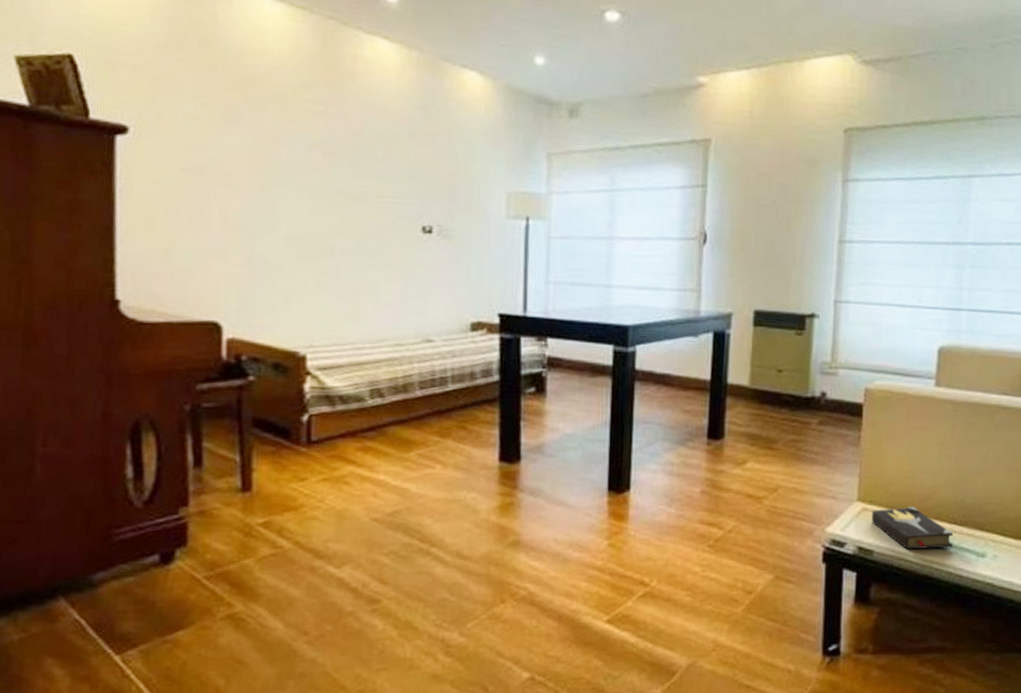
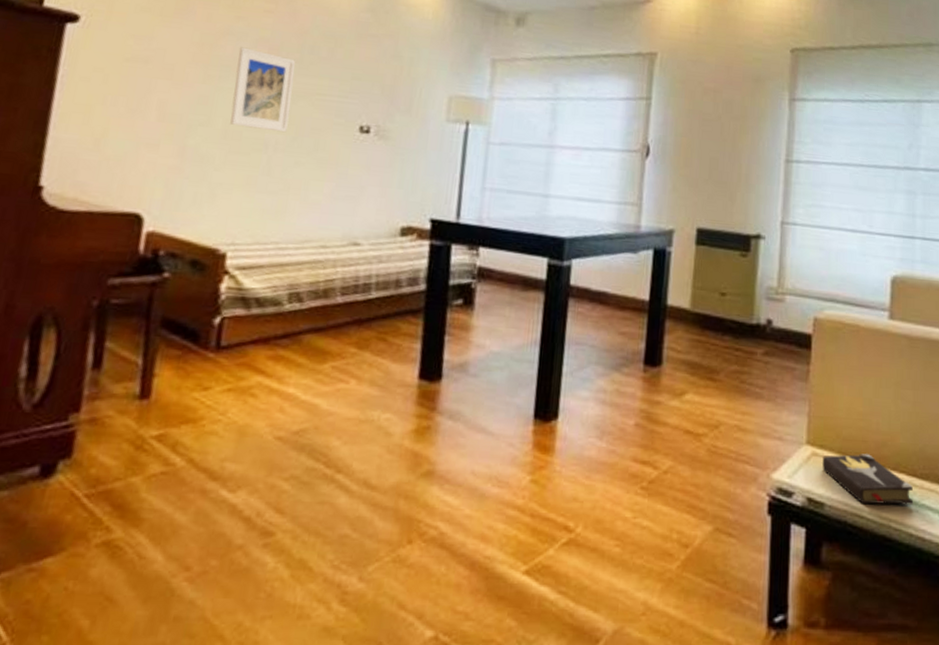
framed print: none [293,152,352,237] -> present [230,47,295,133]

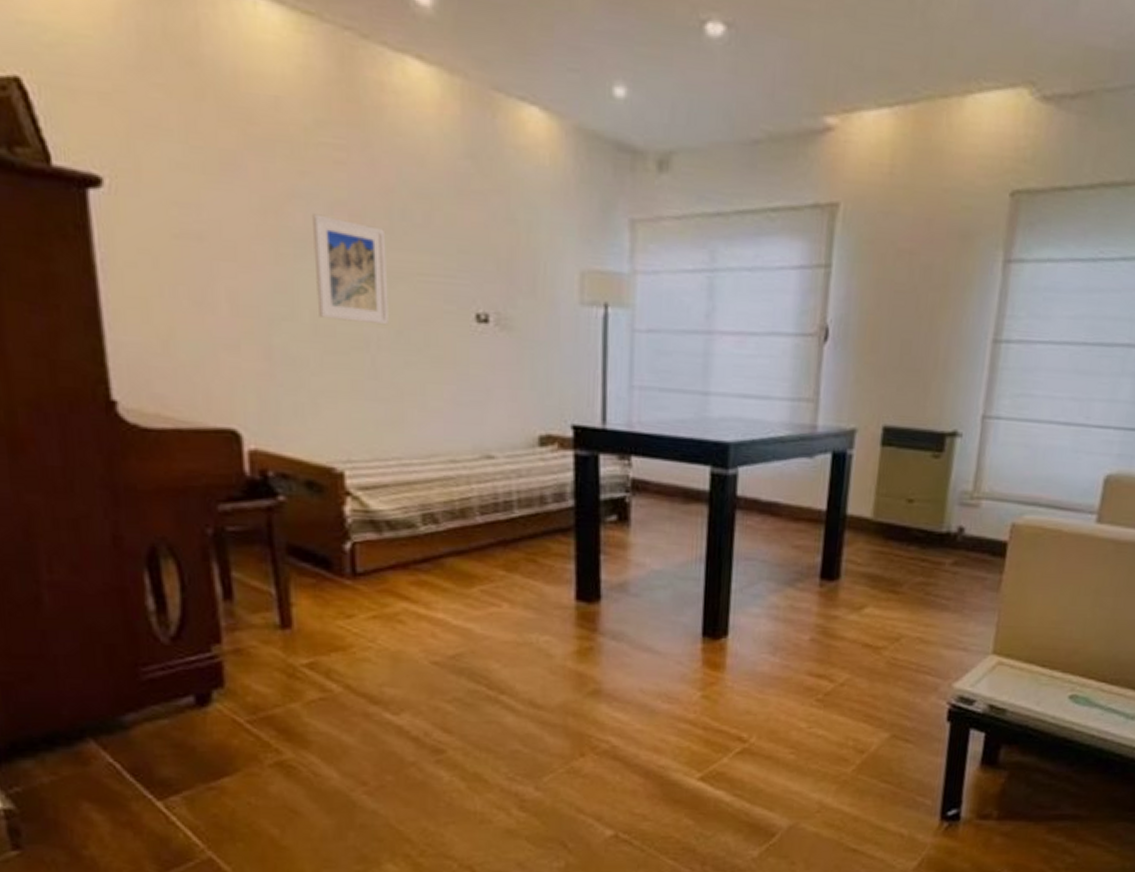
hardback book: present [822,454,914,506] -> none [1007,662,1101,710]

